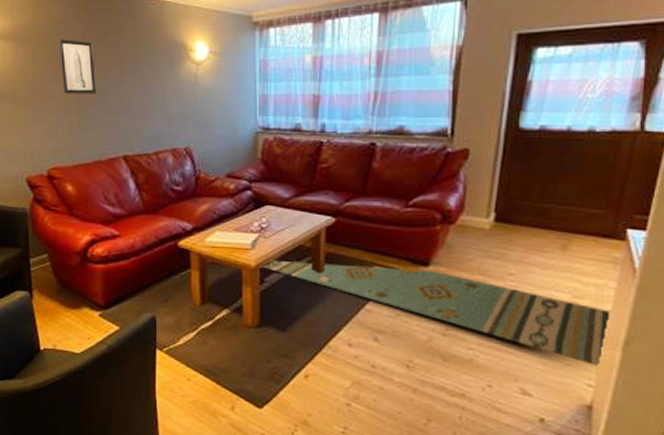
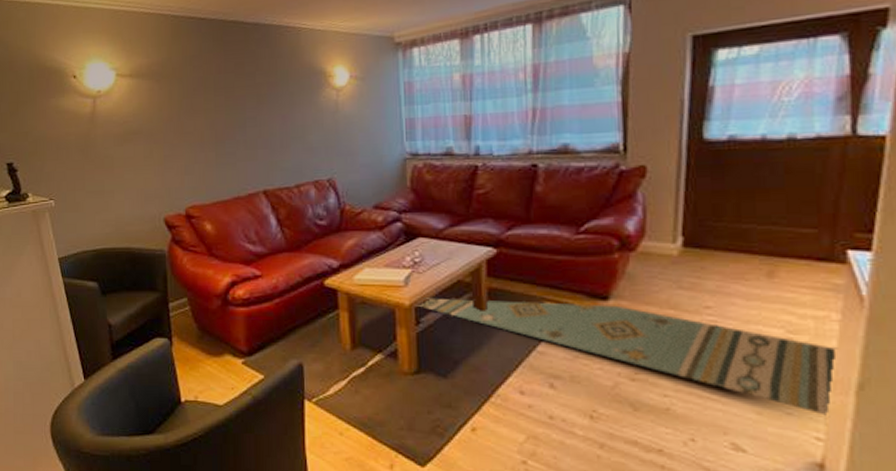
wall art: present [58,39,97,94] -> none [194,73,234,129]

